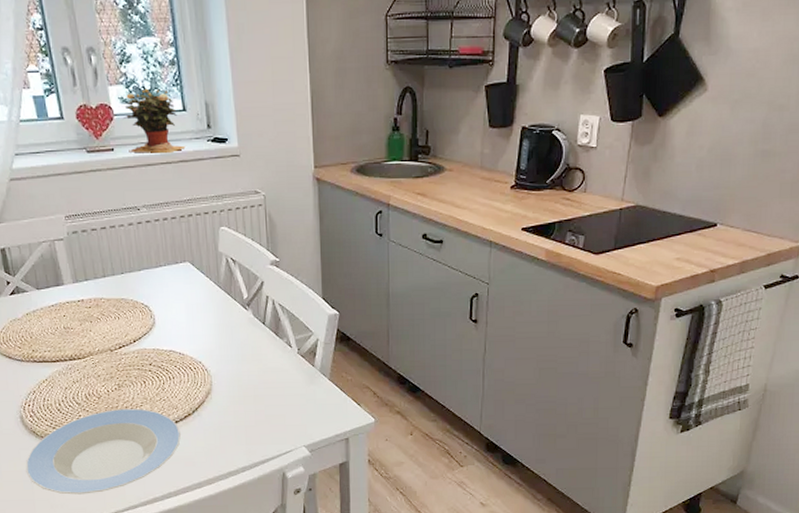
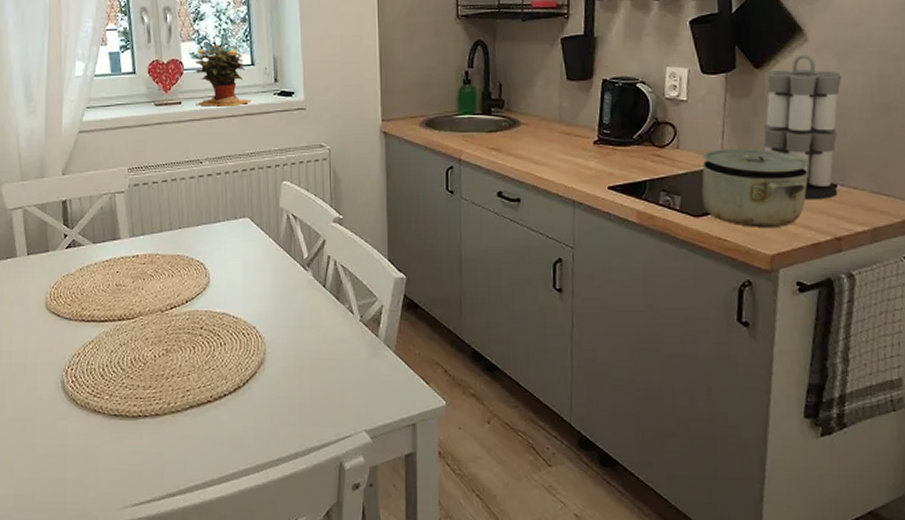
plate: present [25,408,181,495] -> none [60,376,228,476]
saucepan: none [602,191,696,263] -> present [701,148,810,229]
spice rack: none [660,104,733,237] -> present [763,55,842,199]

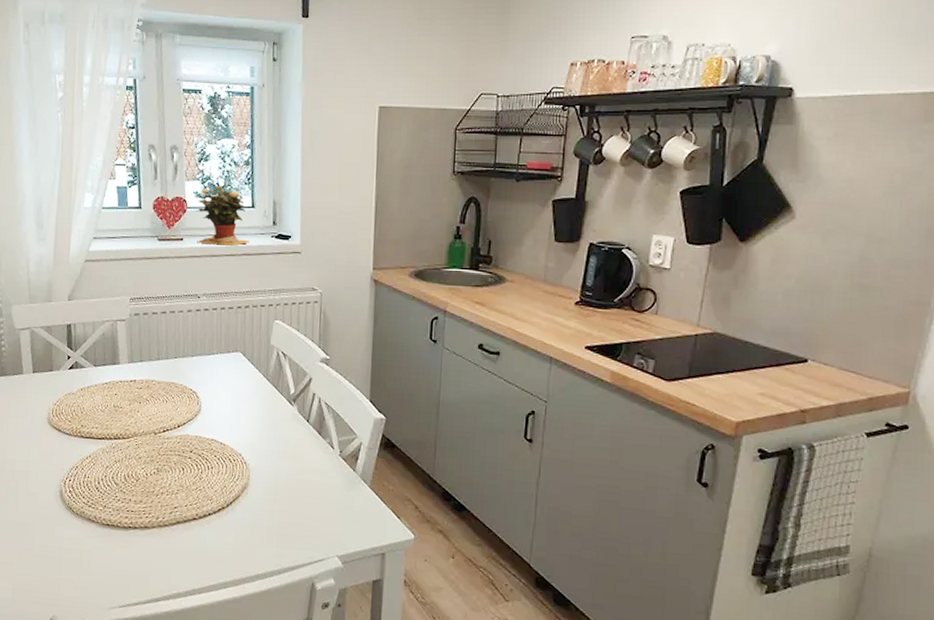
saucepan: present [701,148,810,229] -> none [675,317,783,397]
spice rack: present [763,55,842,199] -> none [741,231,825,372]

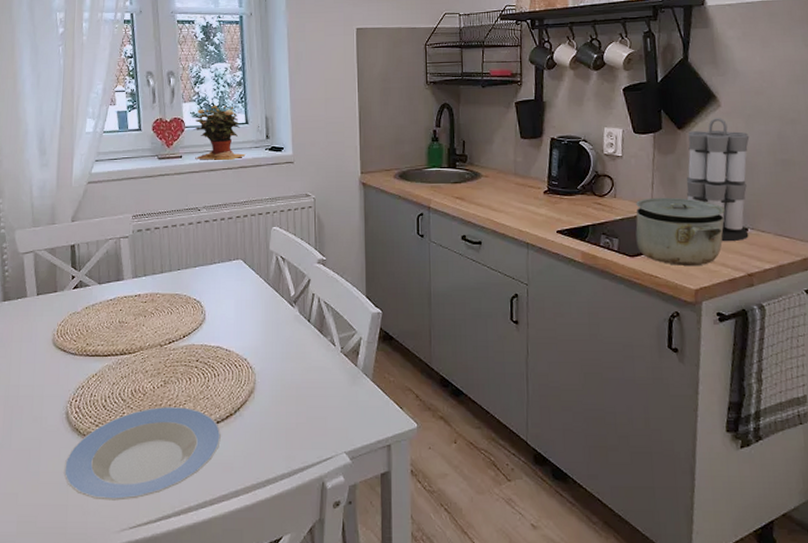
plate: none [57,493,212,580] -> present [63,406,221,501]
saucepan: none [675,317,783,397] -> present [635,197,725,267]
spice rack: none [741,231,825,372] -> present [686,118,750,241]

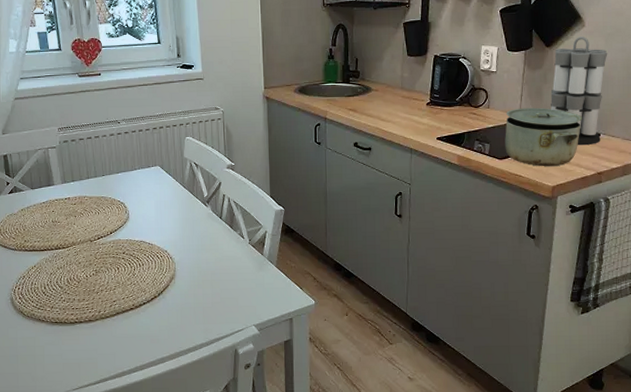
plate: present [63,406,221,501] -> none [12,291,147,369]
flower arrangement: present [193,105,246,161] -> none [109,26,159,78]

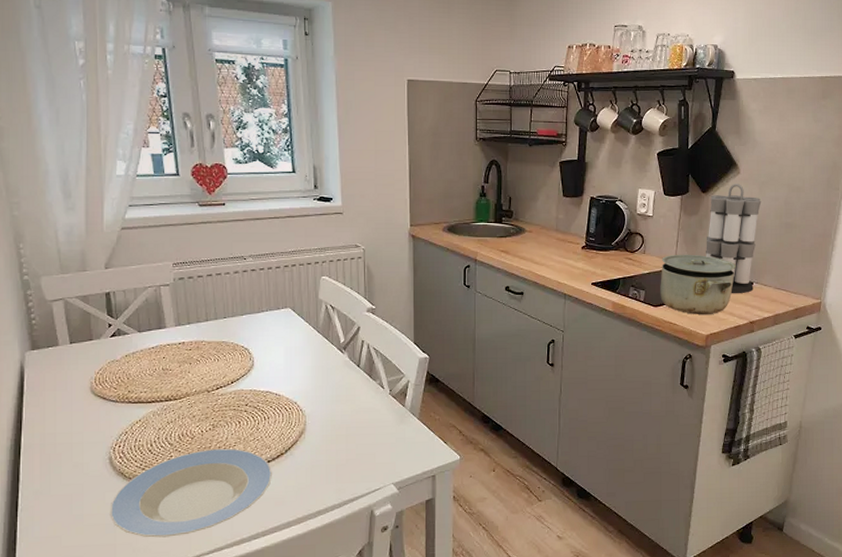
plate: none [12,291,147,369] -> present [110,448,272,538]

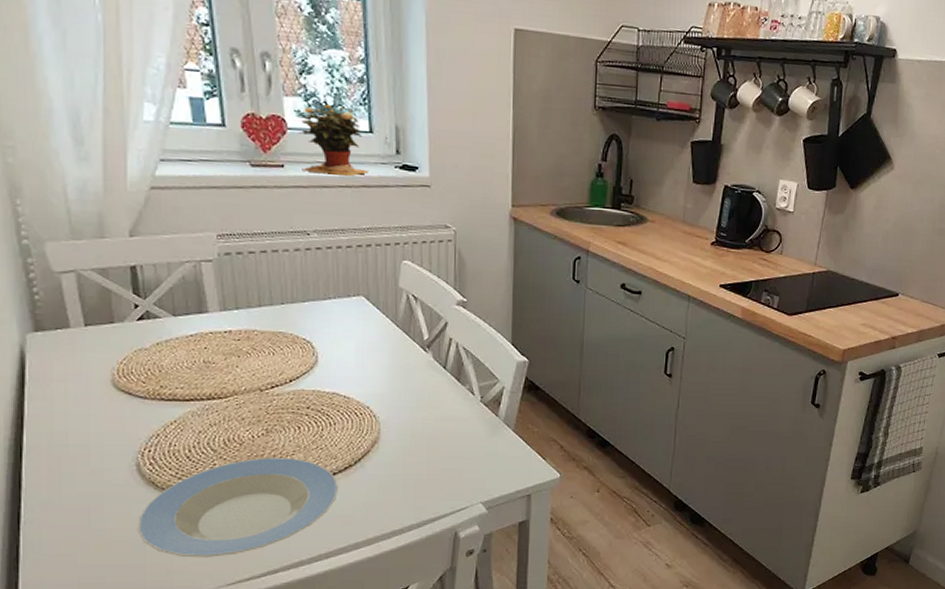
flower arrangement: none [236,151,293,210] -> present [299,104,369,177]
saucepan: present [660,254,736,315] -> none [795,257,881,328]
spice rack: present [706,184,762,293] -> none [849,180,915,305]

